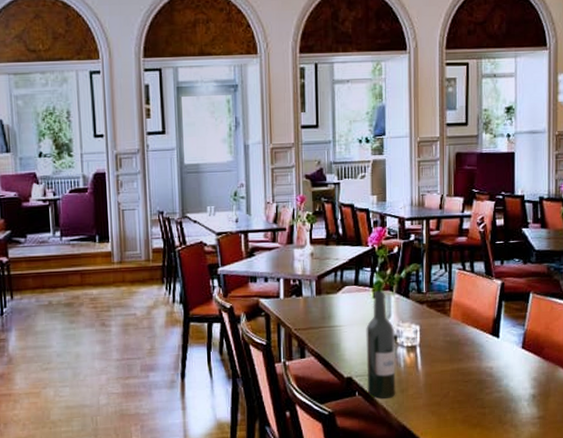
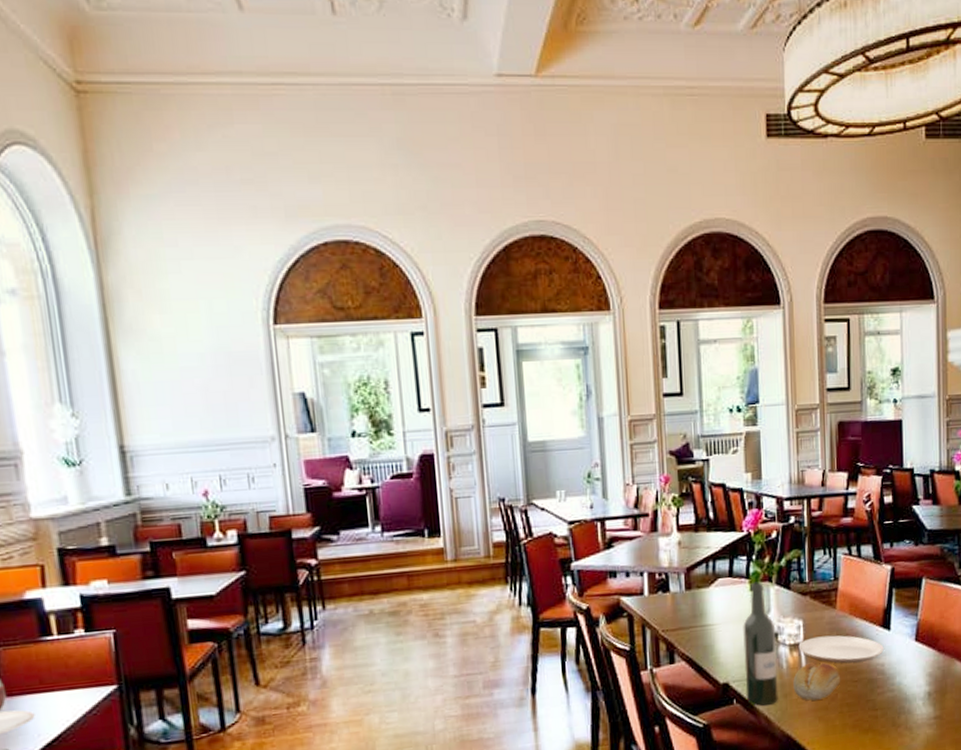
bread roll: none [410,364,453,397] -> present [793,662,841,701]
plate: none [415,340,493,366] -> present [798,635,884,664]

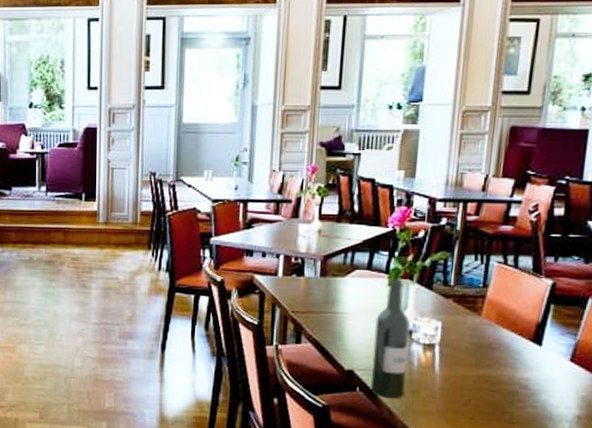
bread roll: present [793,662,841,701] -> none [422,366,477,403]
plate: present [798,635,884,664] -> none [433,340,531,373]

